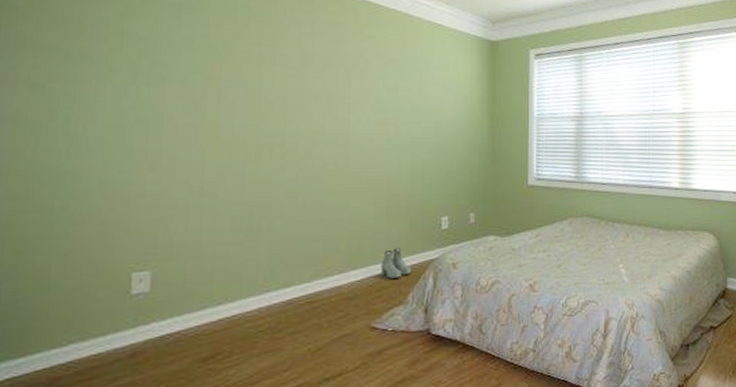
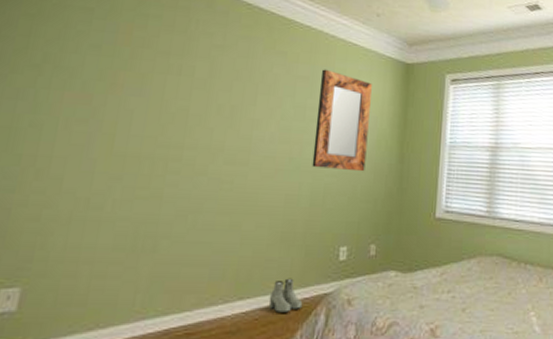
home mirror: none [409,51,459,147] -> present [312,69,372,172]

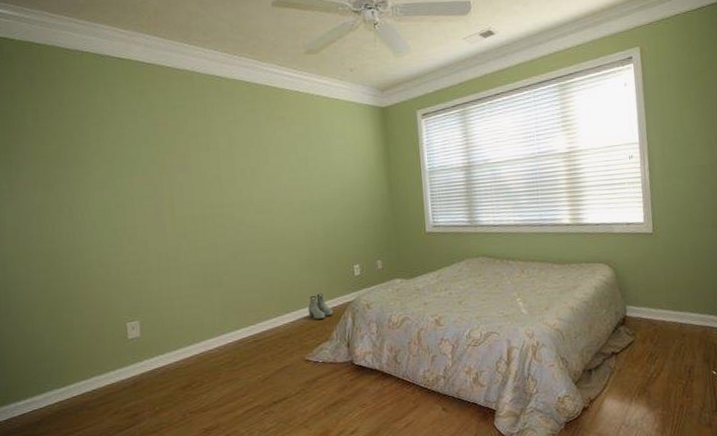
home mirror: present [312,69,372,172] -> none [314,125,363,206]

